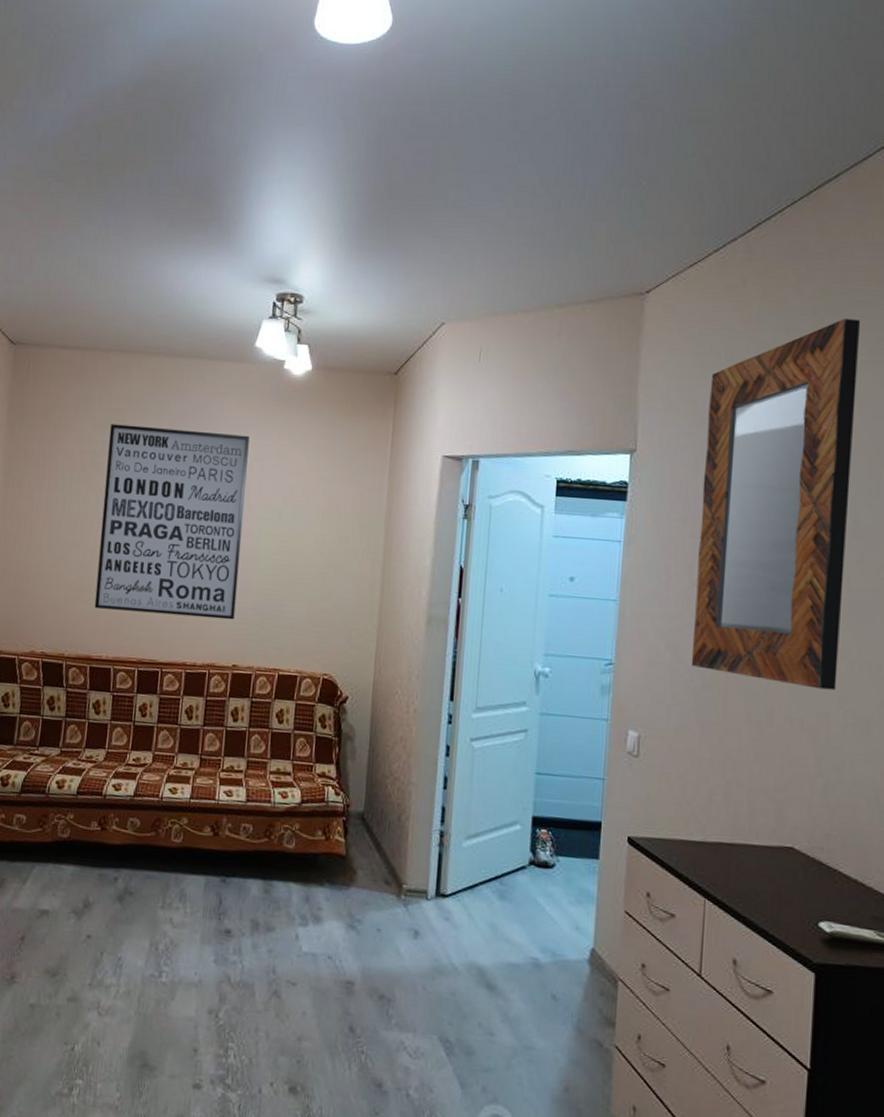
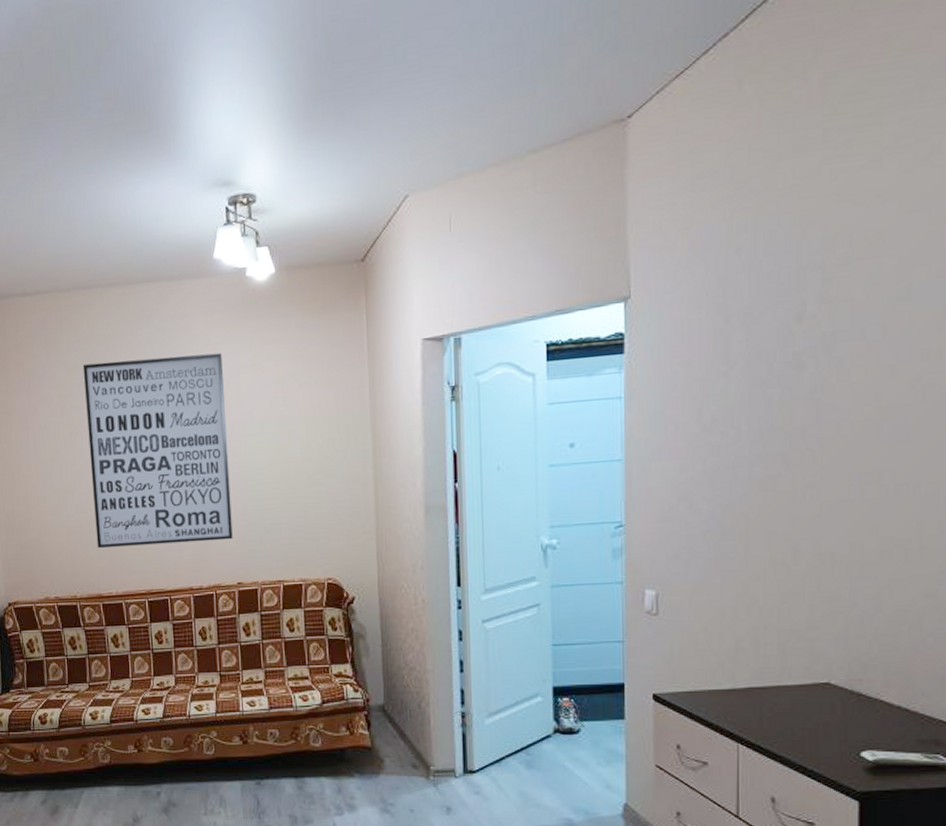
home mirror: present [691,319,861,690] -> none [707,101,882,519]

